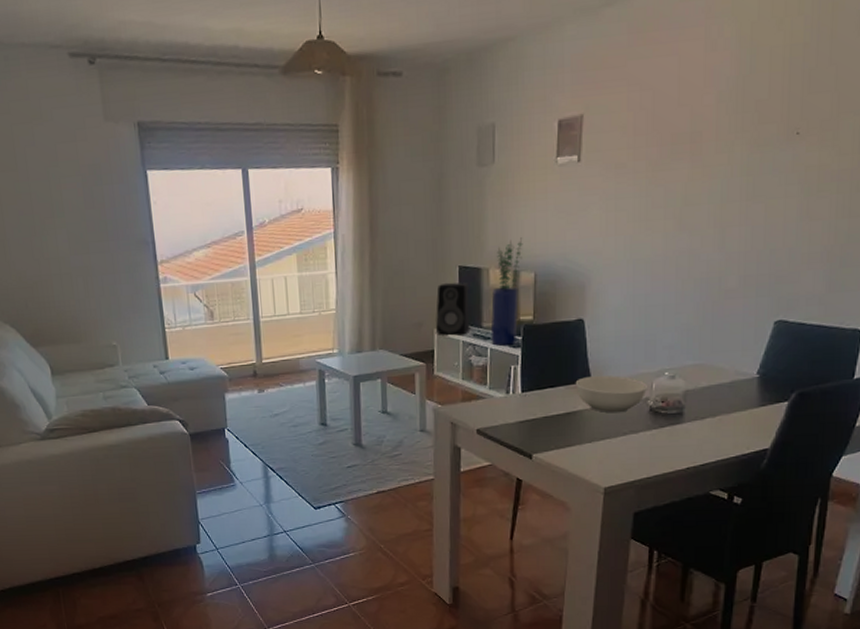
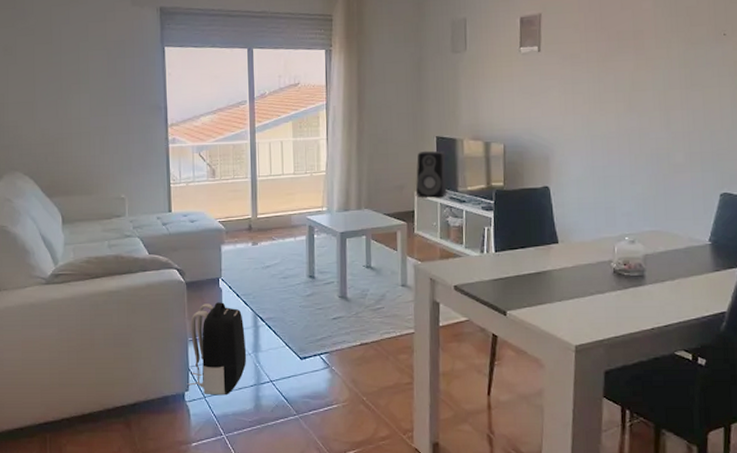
backpack: none [197,453,259,546] -> present [186,302,247,394]
vase: present [490,237,523,346] -> none [465,114,493,208]
bowl: present [575,375,649,413] -> none [544,238,611,274]

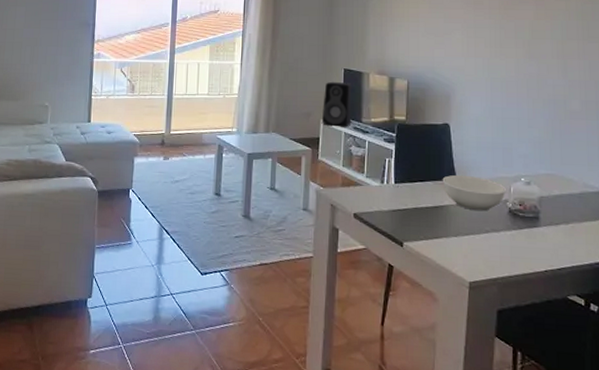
backpack: present [186,302,247,394] -> none [90,212,150,304]
bowl: none [544,238,611,274] -> present [442,174,507,212]

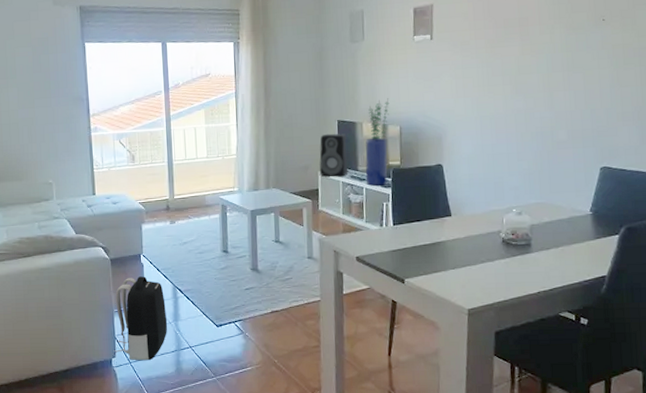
backpack: none [90,212,150,304] -> present [113,276,168,360]
vase: none [369,51,398,140] -> present [365,98,390,186]
bowl: present [442,174,507,212] -> none [438,211,500,244]

